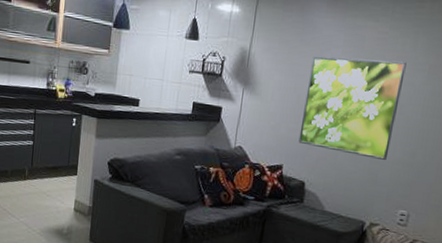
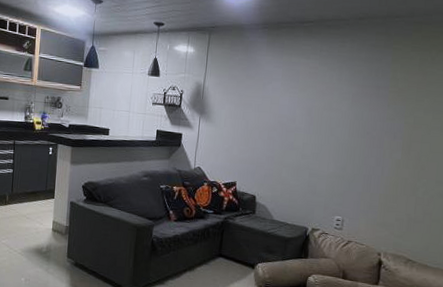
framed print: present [298,56,407,160] -> none [248,88,334,174]

